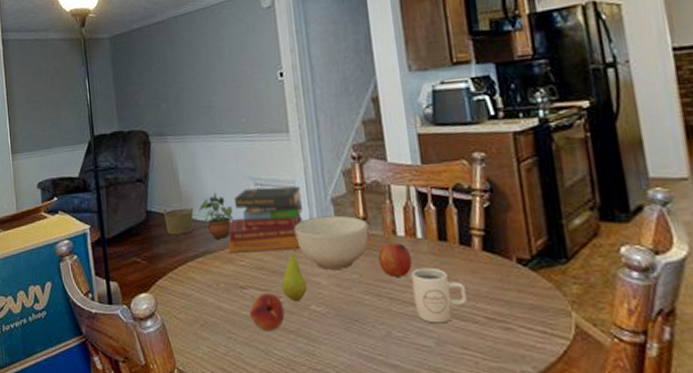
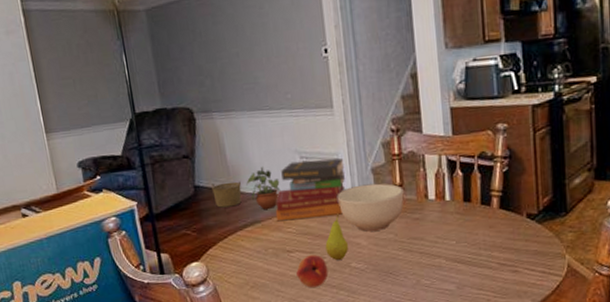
fruit: present [378,242,413,277] -> none [411,205,441,235]
mug: present [411,267,468,324] -> none [439,225,485,272]

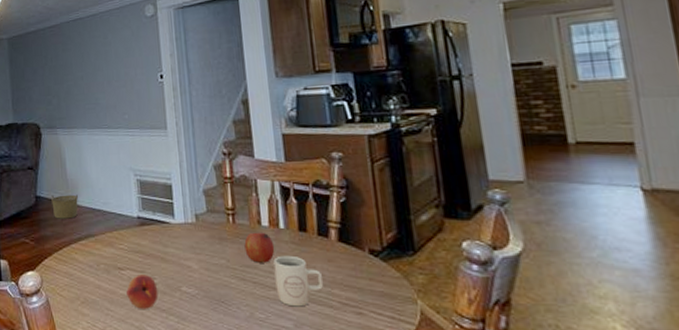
potted plant: present [246,166,281,210] -> none [83,181,115,225]
books: present [275,158,346,222] -> none [108,178,178,237]
fruit: present [325,212,349,260] -> none [156,232,180,282]
bowl: present [336,183,405,232] -> none [168,205,237,254]
fruit: none [411,205,441,235] -> present [244,232,275,263]
mug: none [439,225,485,272] -> present [273,255,324,307]

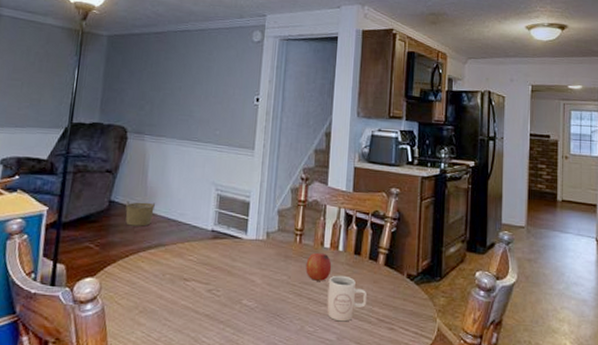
fruit: present [126,273,159,309] -> none [188,285,220,320]

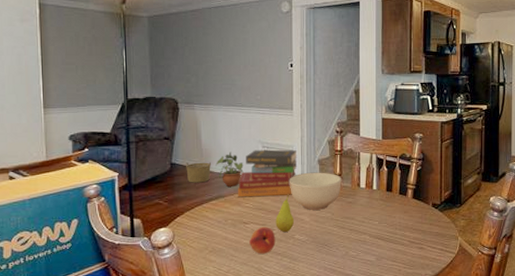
potted plant: none [160,192,192,235] -> present [215,151,244,188]
books: none [180,192,255,250] -> present [237,149,298,198]
fruit: none [188,285,220,320] -> present [249,226,276,254]
fruit: none [221,247,244,295] -> present [275,193,295,232]
bowl: none [241,224,304,271] -> present [289,172,343,210]
fruit: present [306,252,332,281] -> none [346,192,368,215]
mug: present [327,275,368,322] -> none [366,209,400,246]

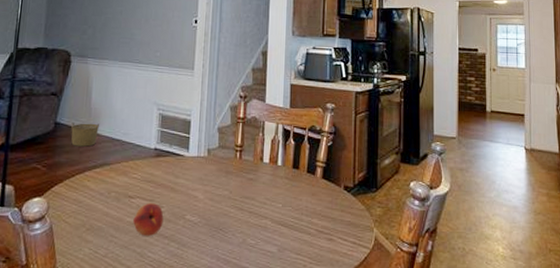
potted plant: present [215,151,244,188] -> none [104,112,135,154]
books: present [237,149,298,198] -> none [124,112,196,167]
fruit: present [275,193,295,232] -> none [165,164,187,211]
bowl: present [289,172,343,210] -> none [183,141,244,186]

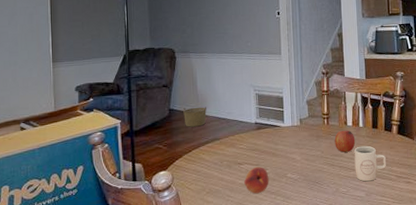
fruit: none [246,167,272,195] -> present [334,130,356,152]
mug: none [267,189,307,234] -> present [354,145,387,182]

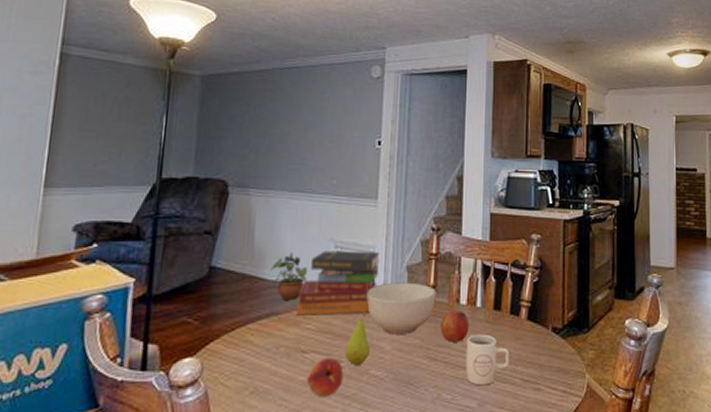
basket: present [183,107,207,127] -> none [229,266,264,294]
potted plant: none [211,96,237,130] -> present [270,252,308,302]
books: none [231,92,287,140] -> present [296,250,380,316]
fruit: none [268,133,287,171] -> present [345,310,371,365]
bowl: none [279,112,330,149] -> present [366,282,437,334]

